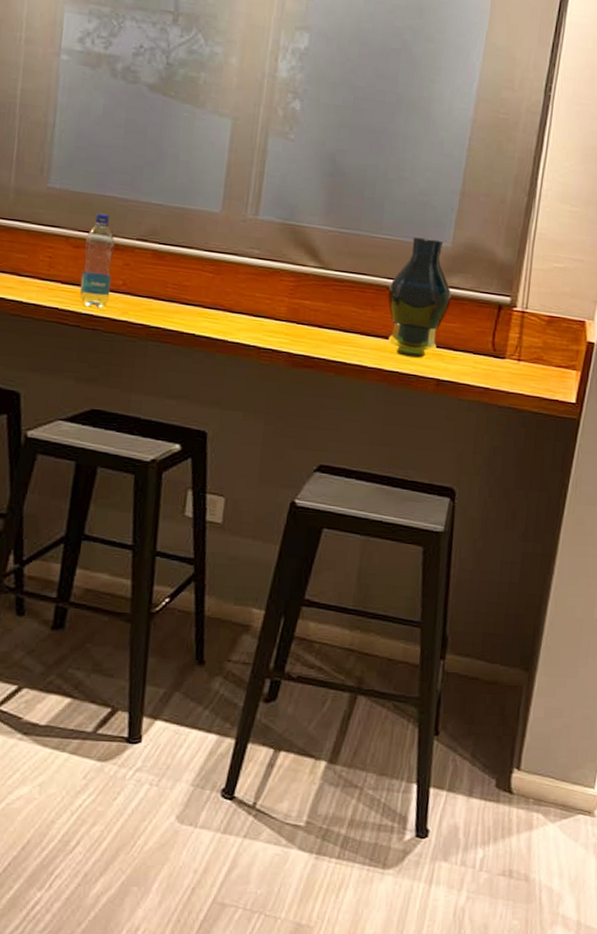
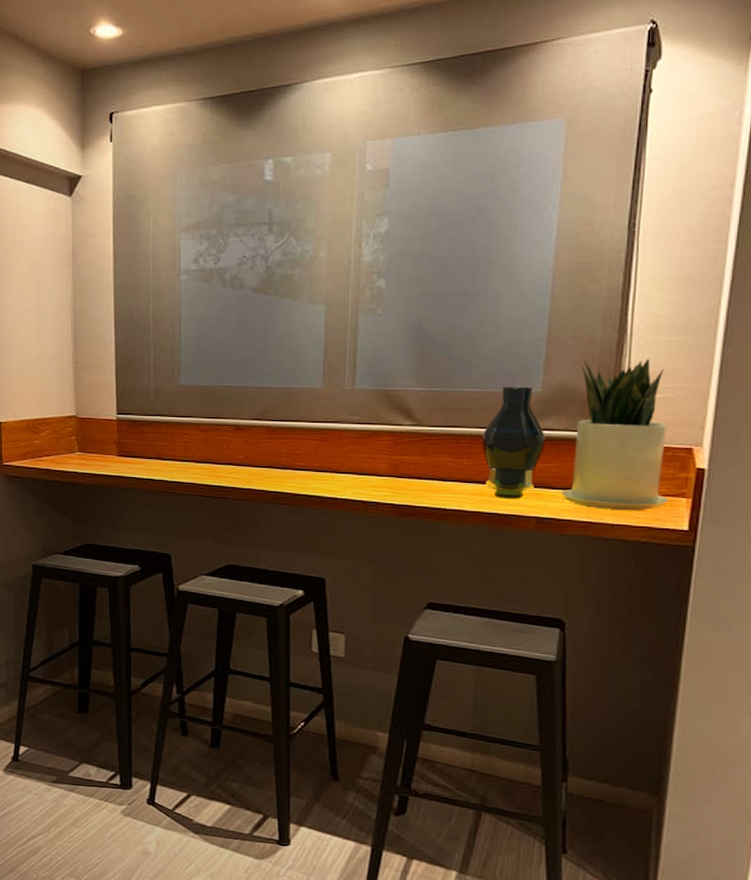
bottle: present [79,212,115,308] -> none [210,401,236,480]
planter: none [463,219,566,380] -> present [562,358,669,510]

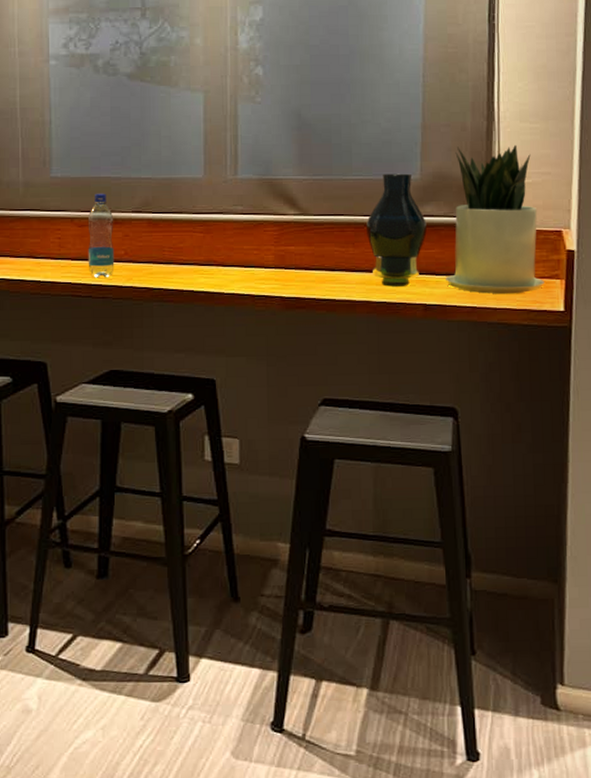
bottle: none [210,401,236,480] -> present [87,193,115,278]

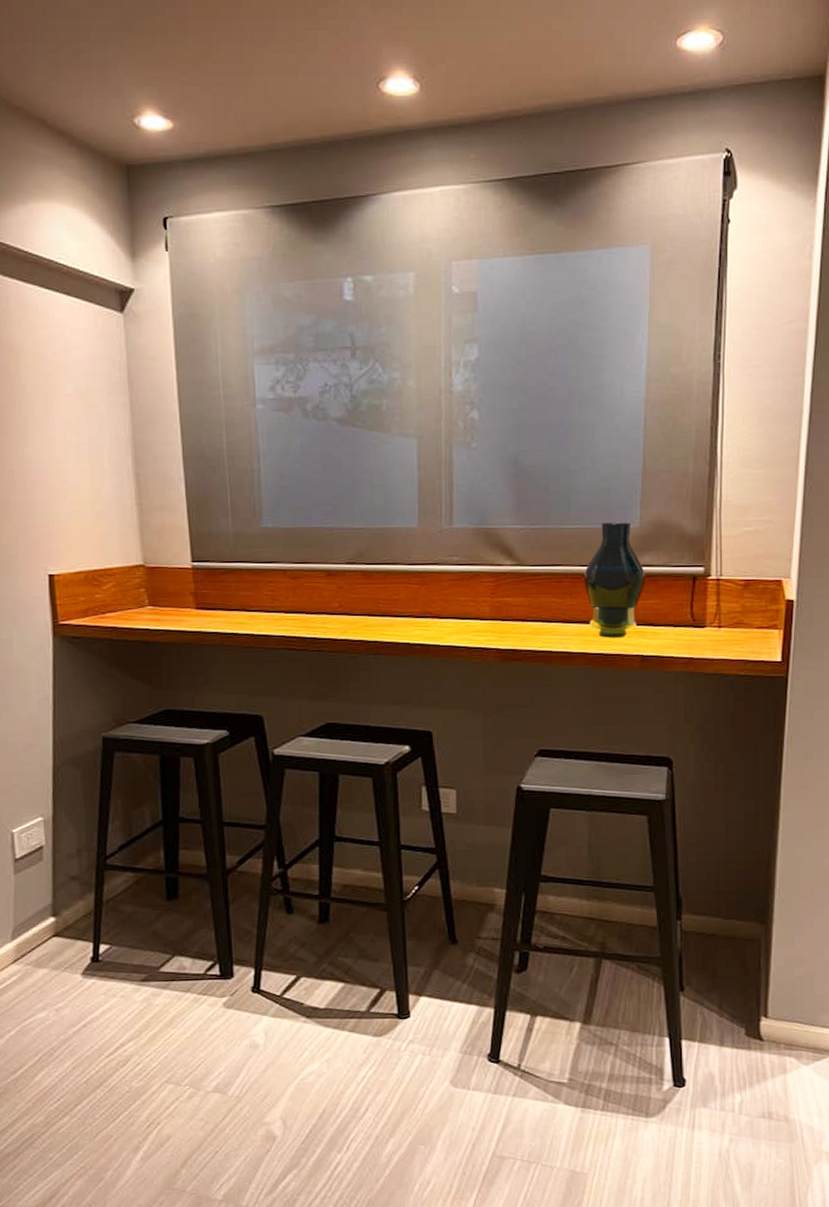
bottle: present [87,193,115,278] -> none [300,544,329,631]
planter: present [446,144,544,294] -> none [663,491,762,644]

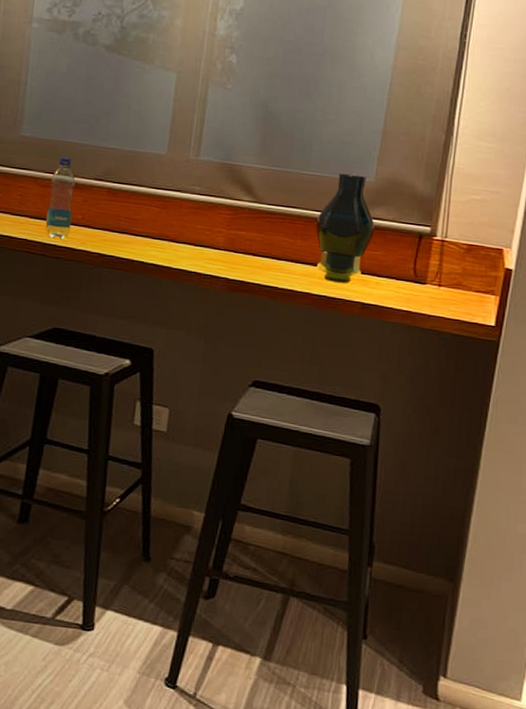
bottle: none [300,544,329,631] -> present [45,156,76,239]

